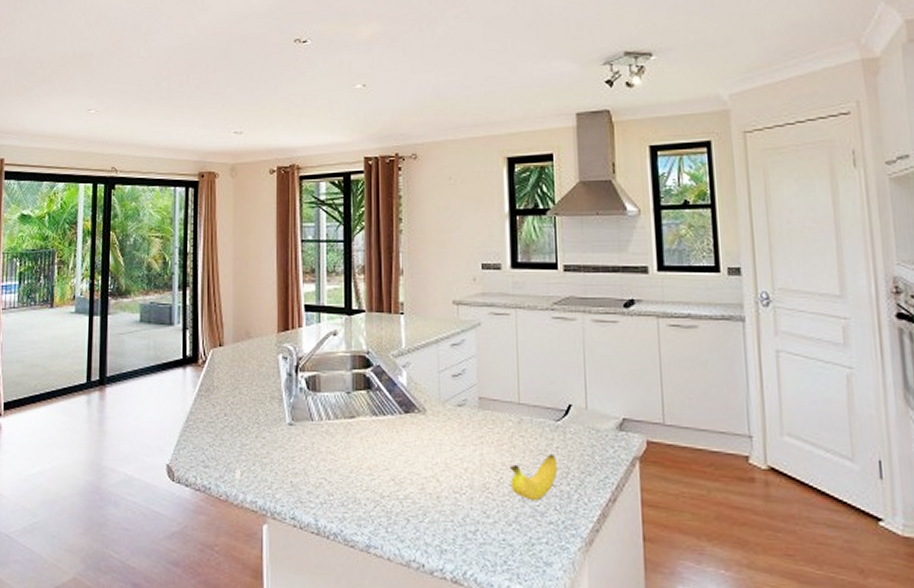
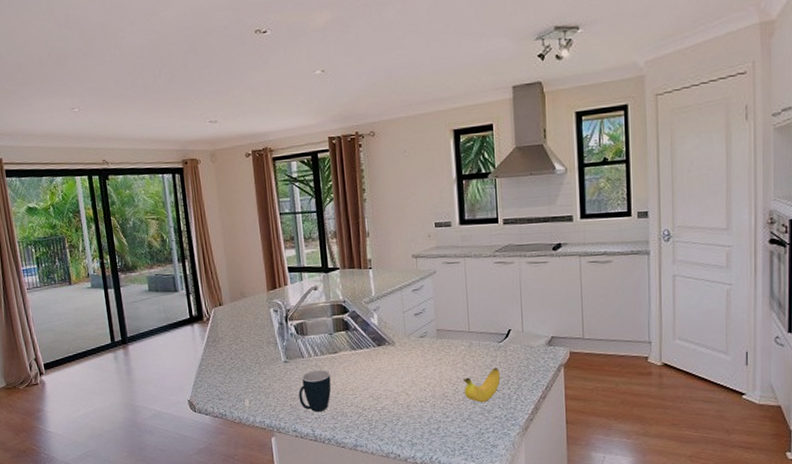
mug: none [302,438,344,495] -> present [298,370,332,412]

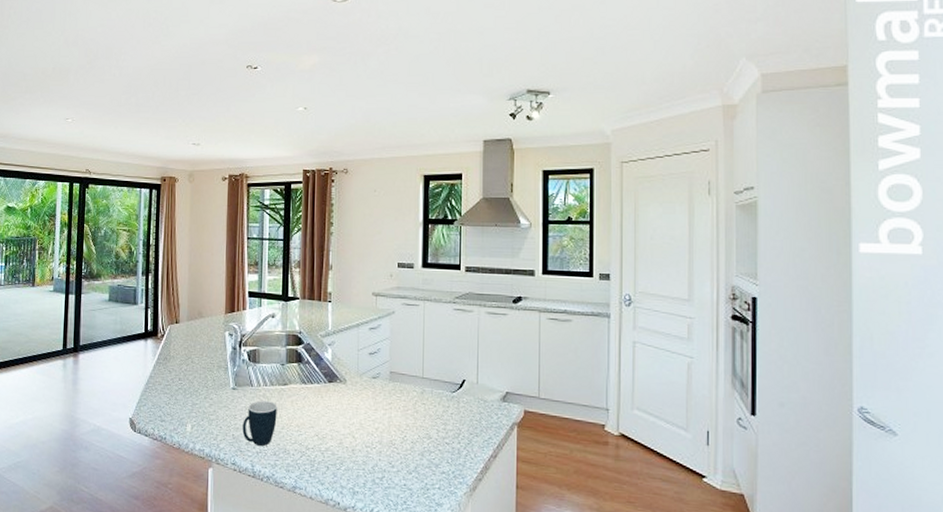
banana: present [462,367,501,403] -> none [412,418,451,456]

